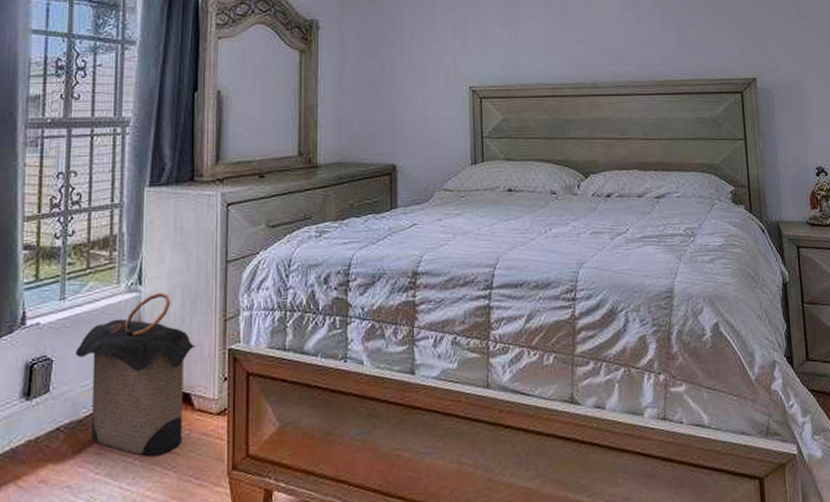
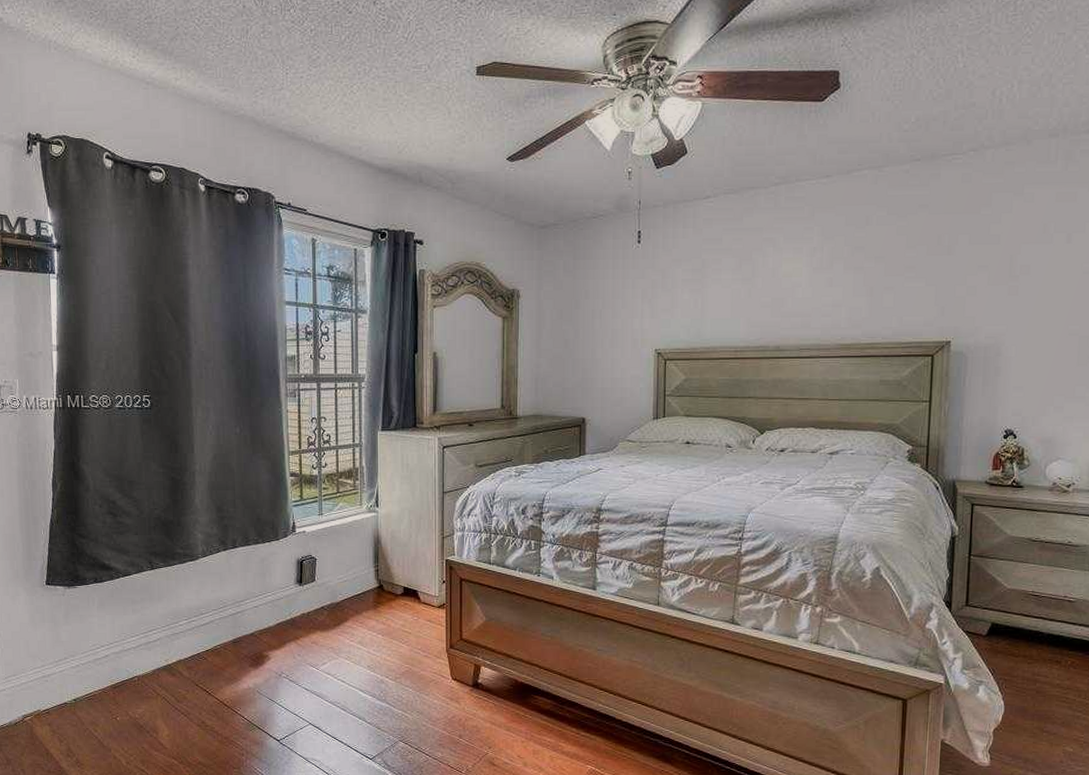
laundry hamper: present [75,292,196,456] -> none [332,513,421,632]

